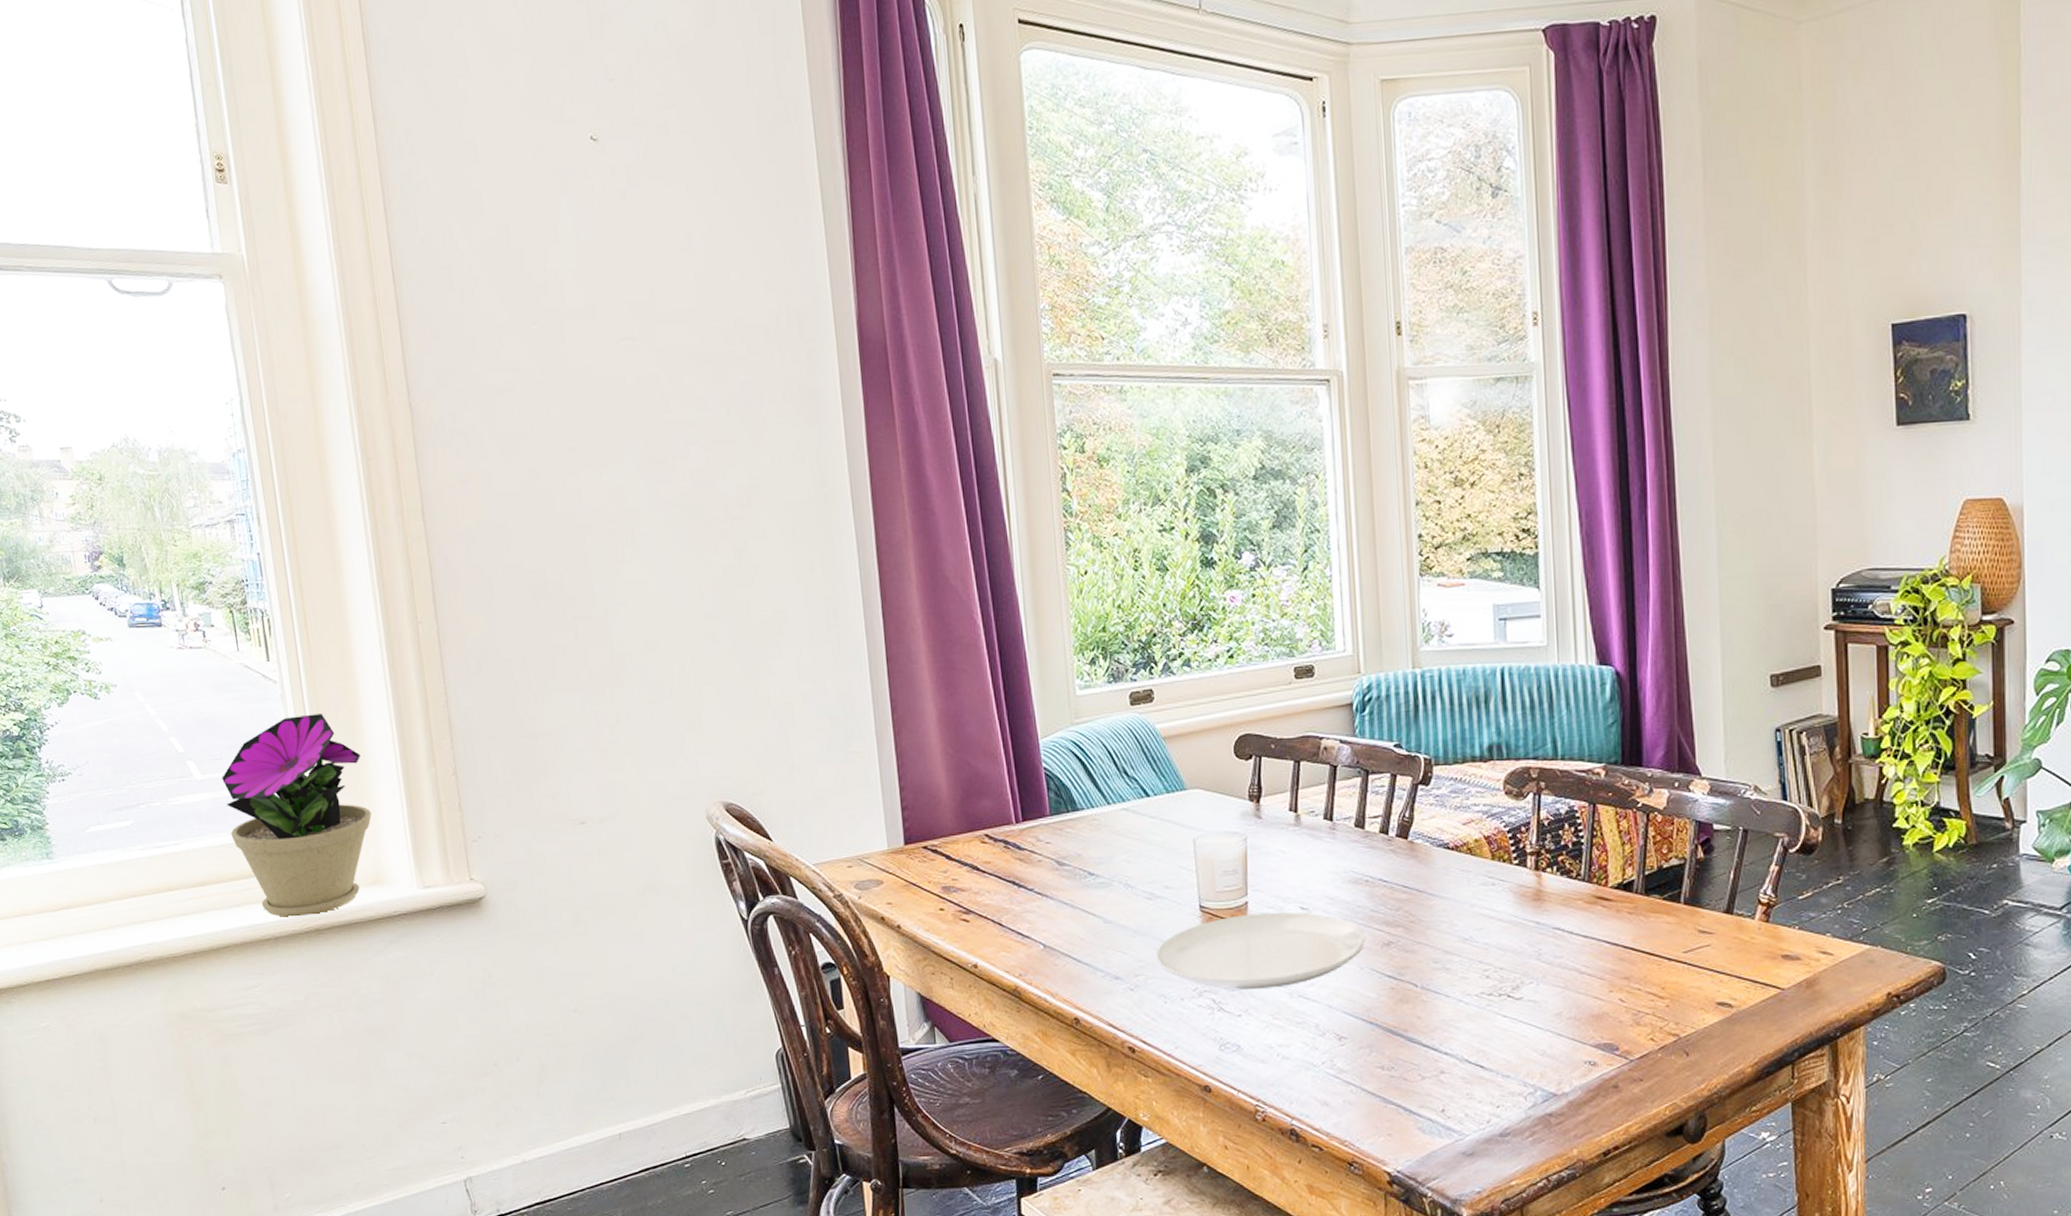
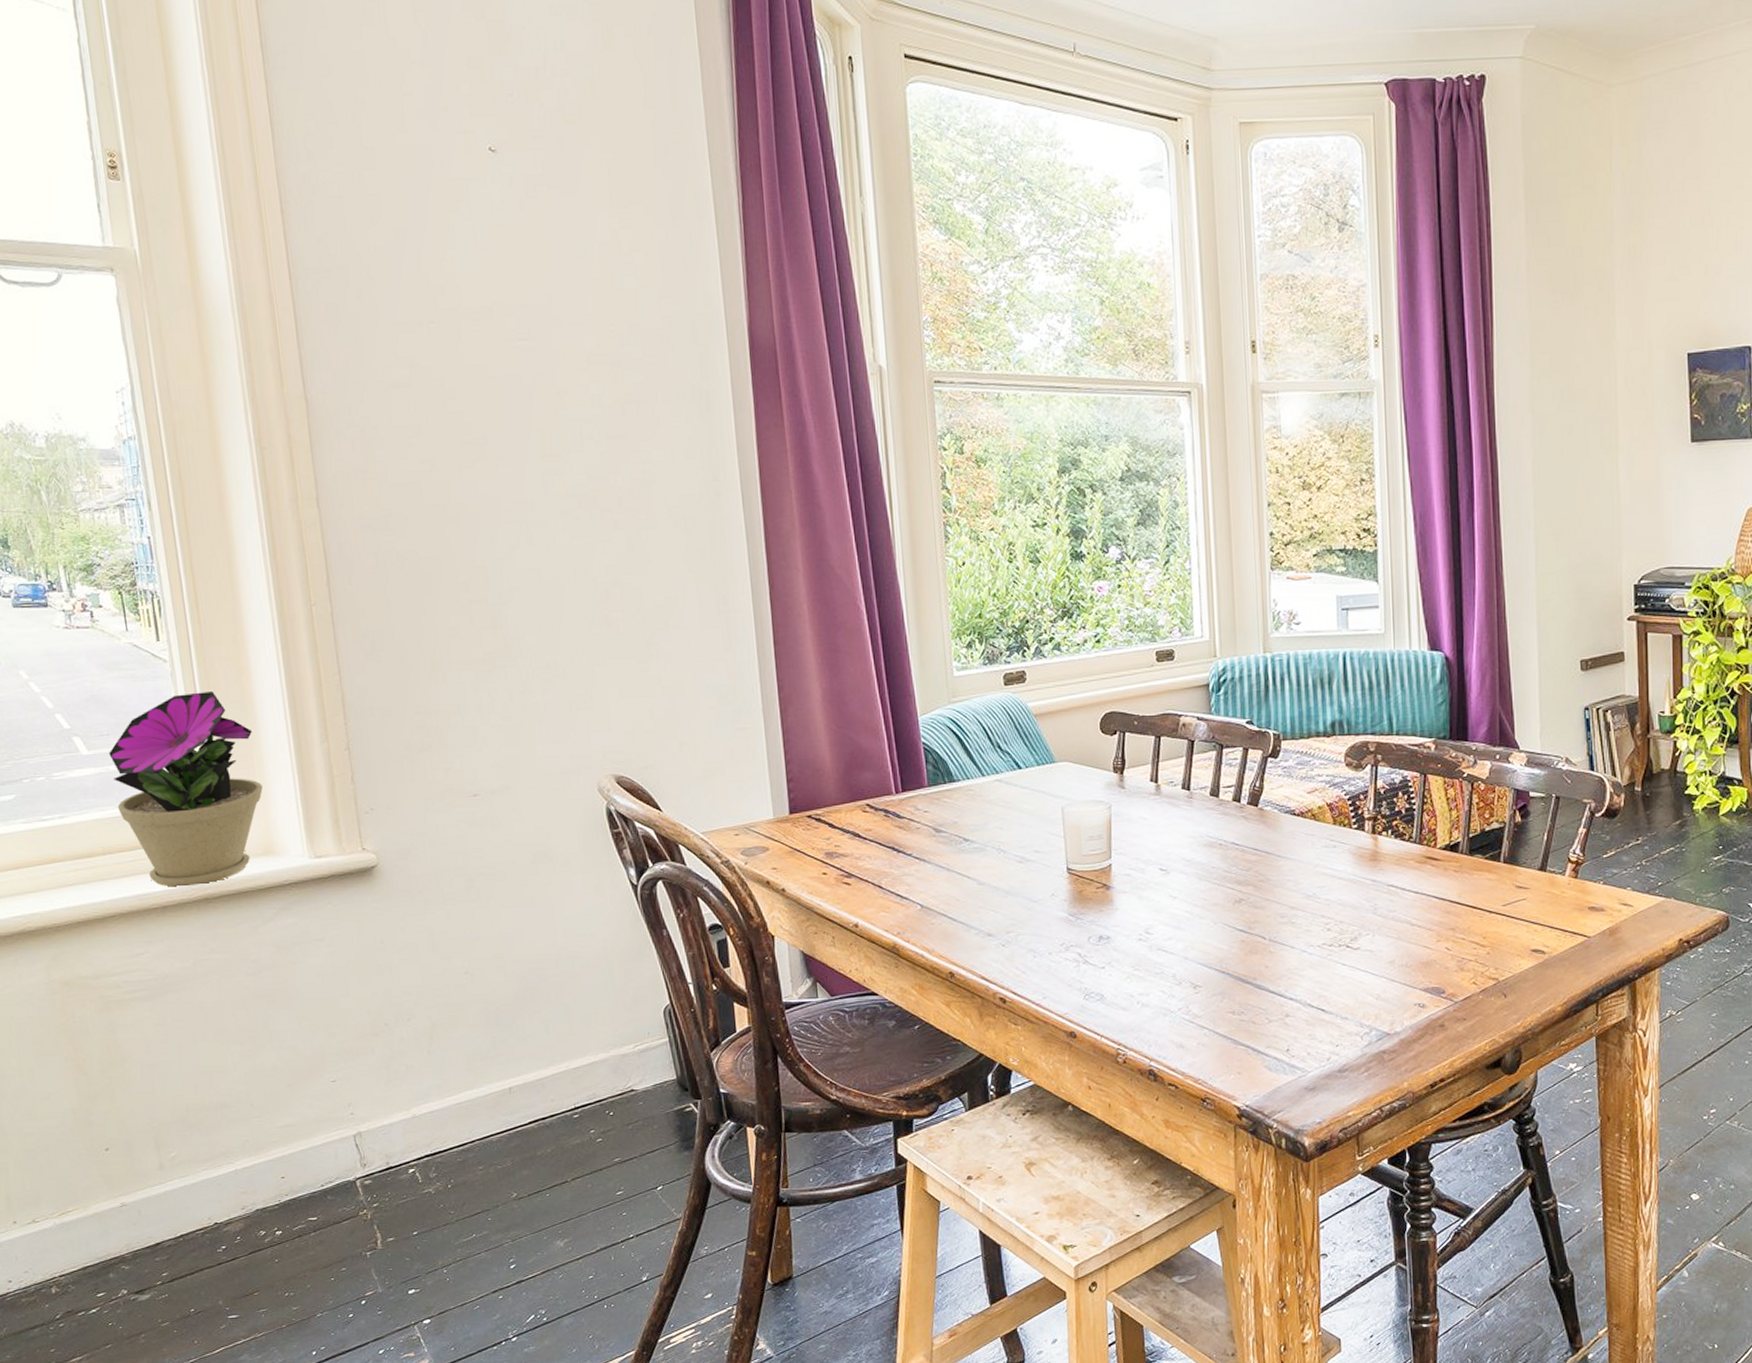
plate: present [1156,913,1366,990] -> none [1027,873,1219,944]

